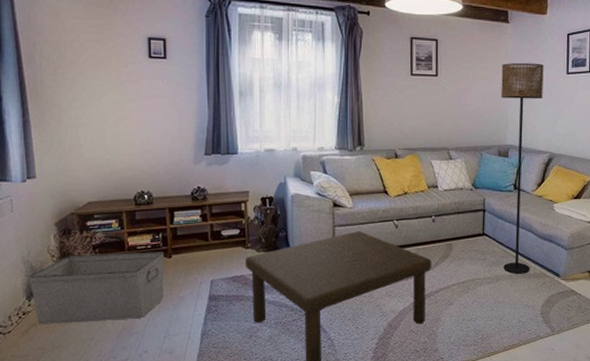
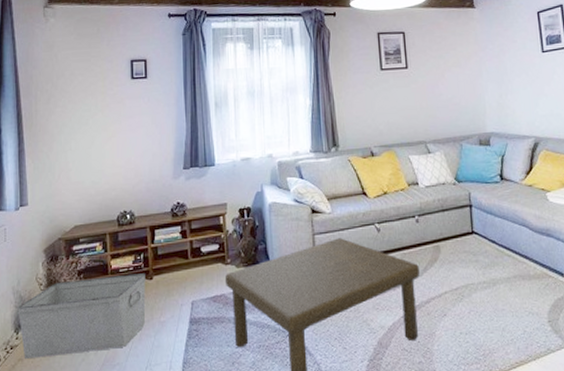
floor lamp: present [501,62,544,274] -> none [472,44,529,276]

